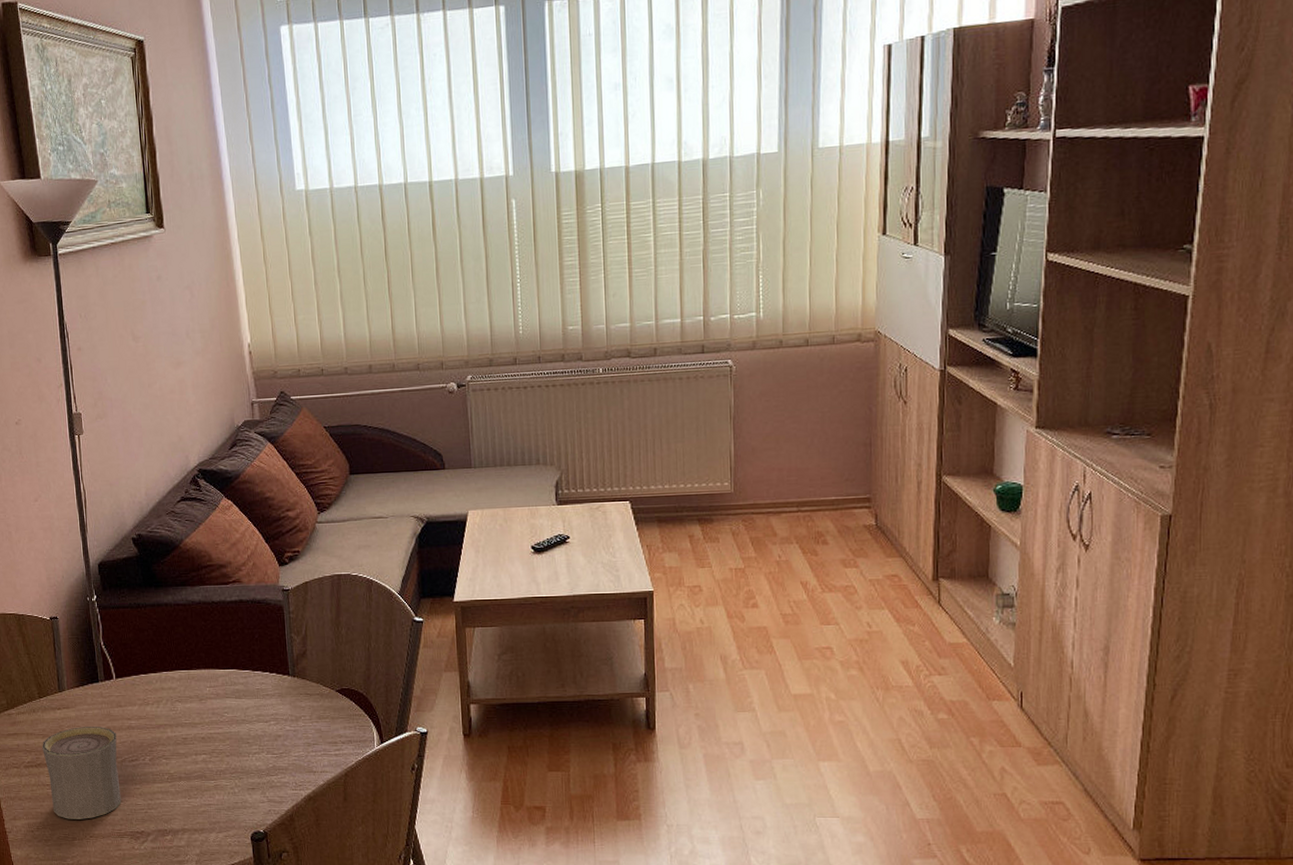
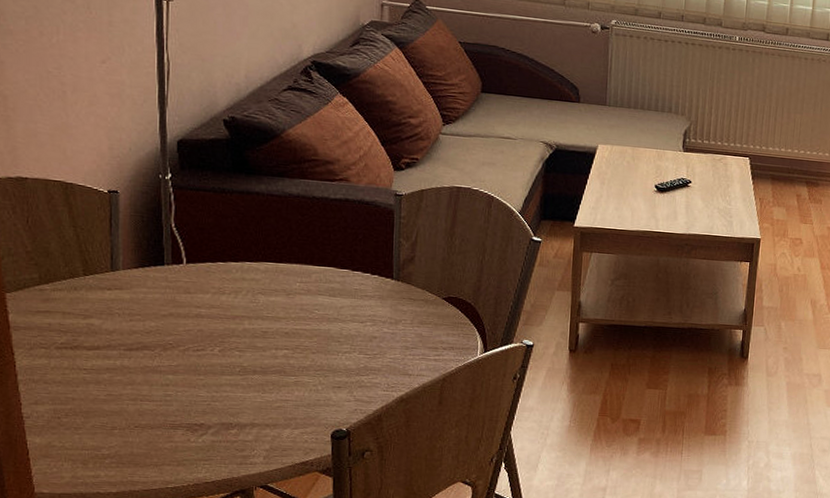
cup: present [42,727,122,819] -> none [82,310,180,408]

